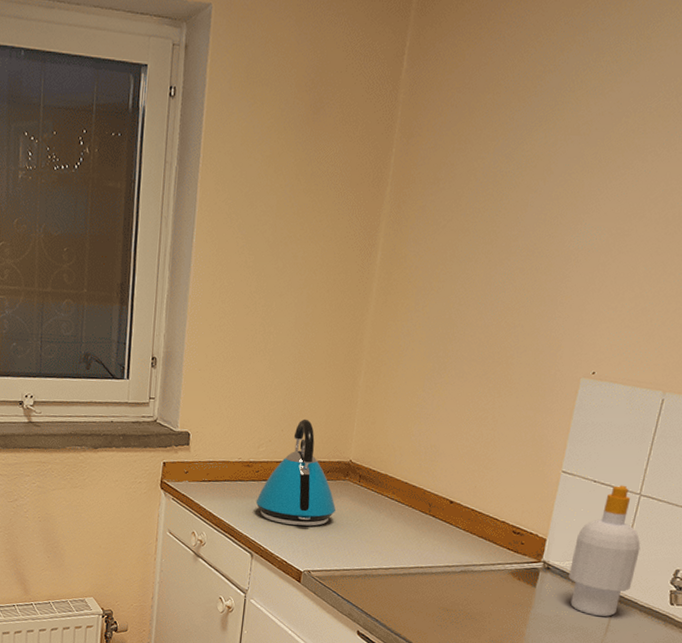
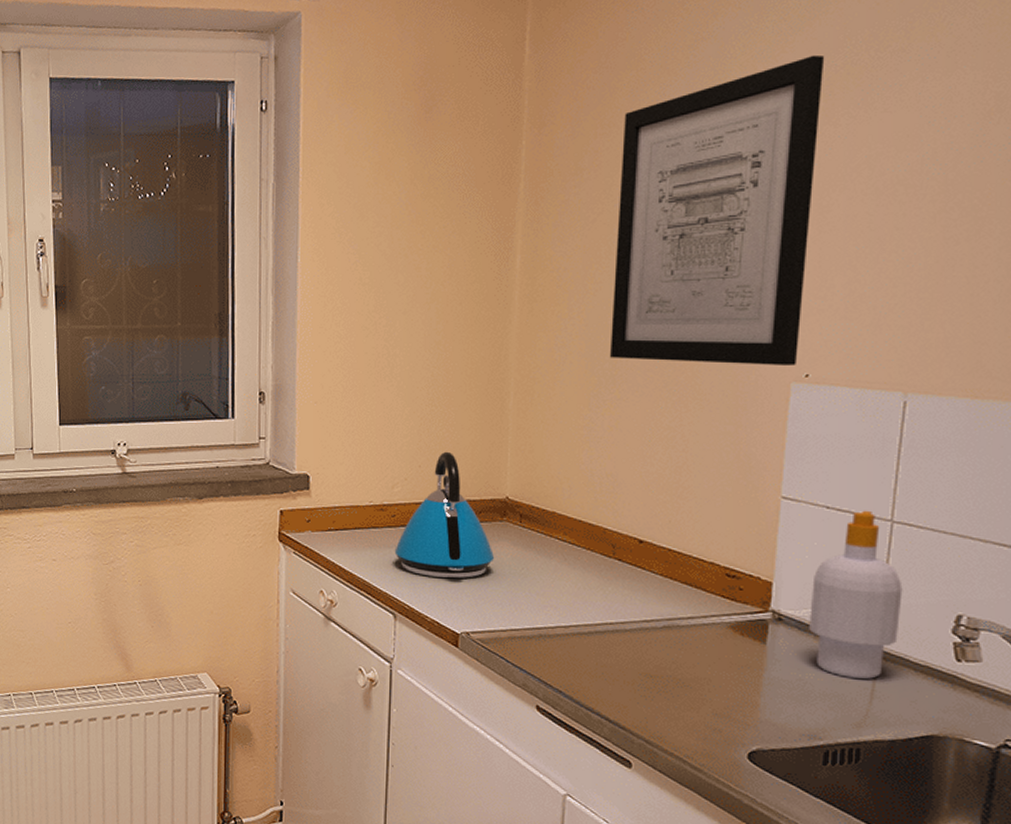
wall art: none [444,96,644,364] -> present [610,54,825,365]

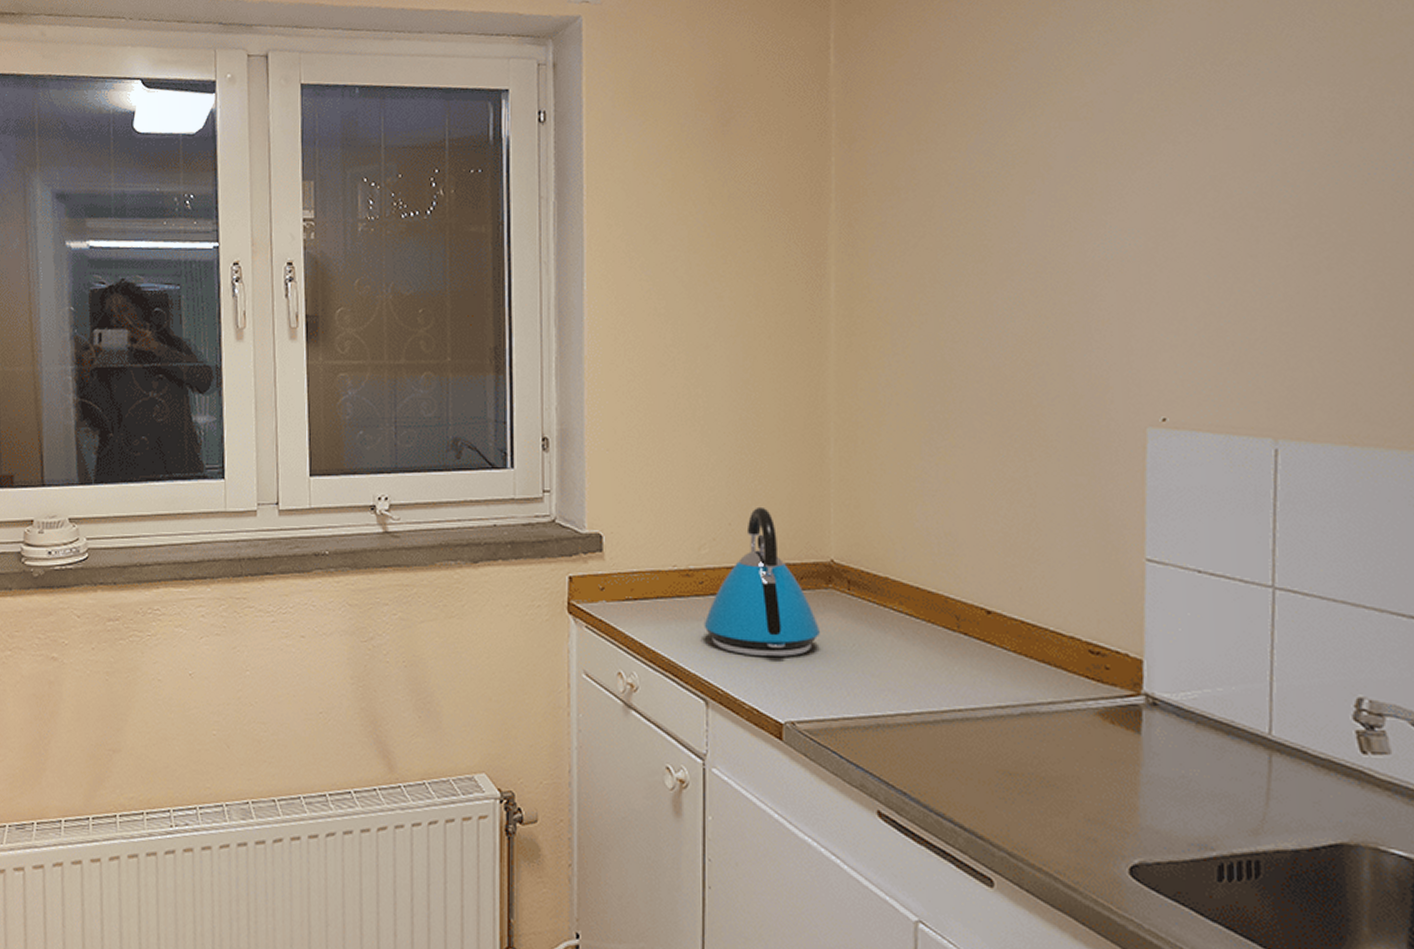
wall art: present [610,54,825,365] -> none [940,67,1158,408]
soap bottle: present [809,510,903,679] -> none [1188,574,1293,776]

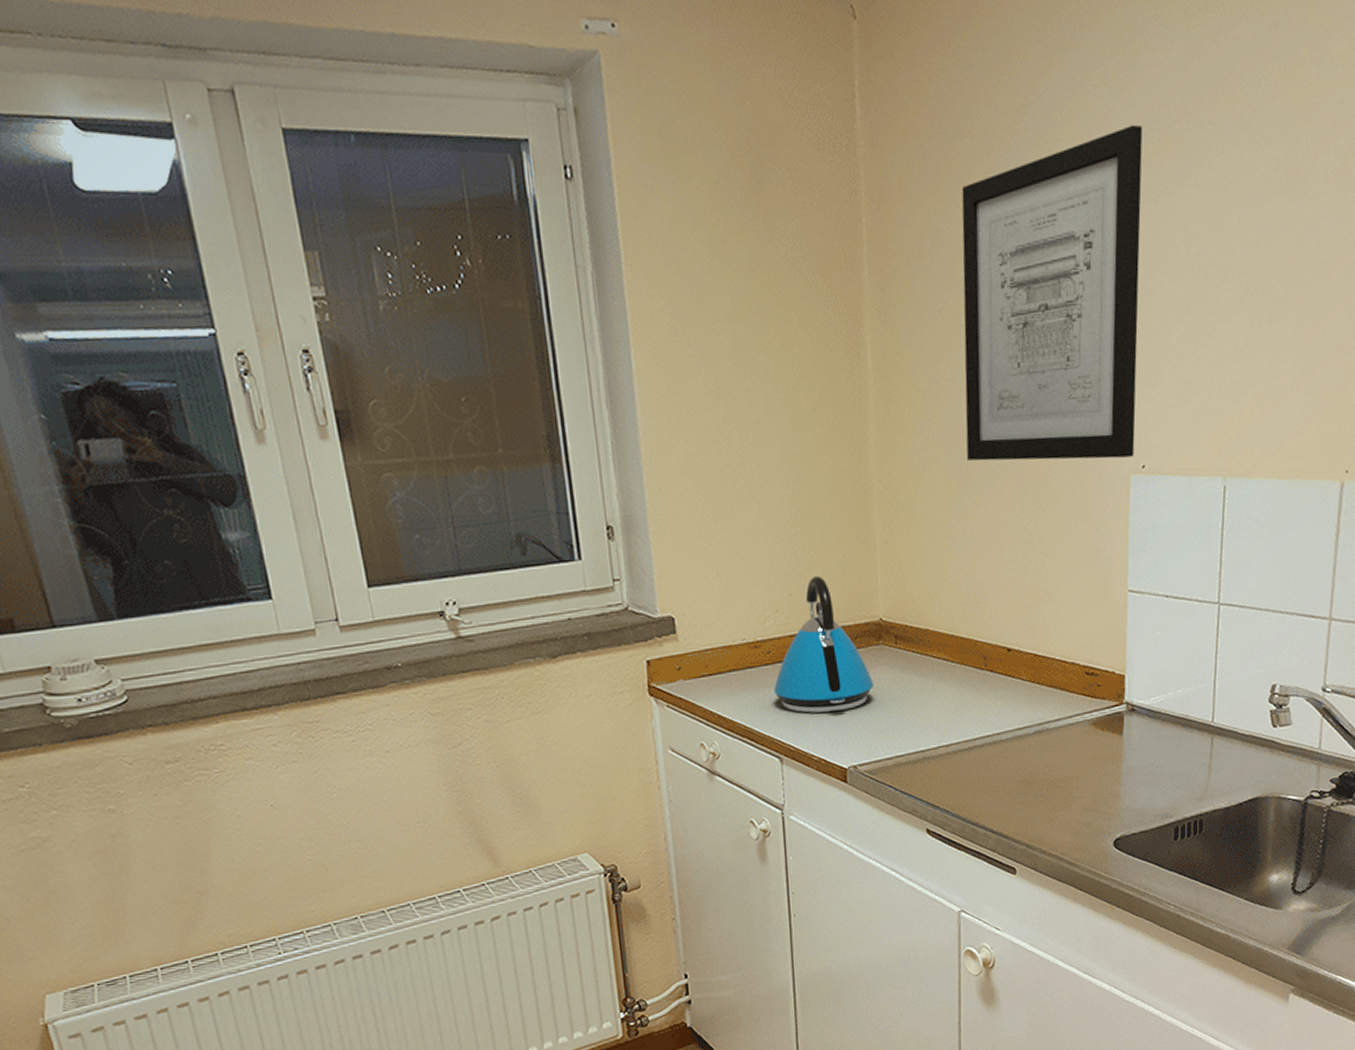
wall art: none [940,67,1158,408] -> present [962,124,1143,461]

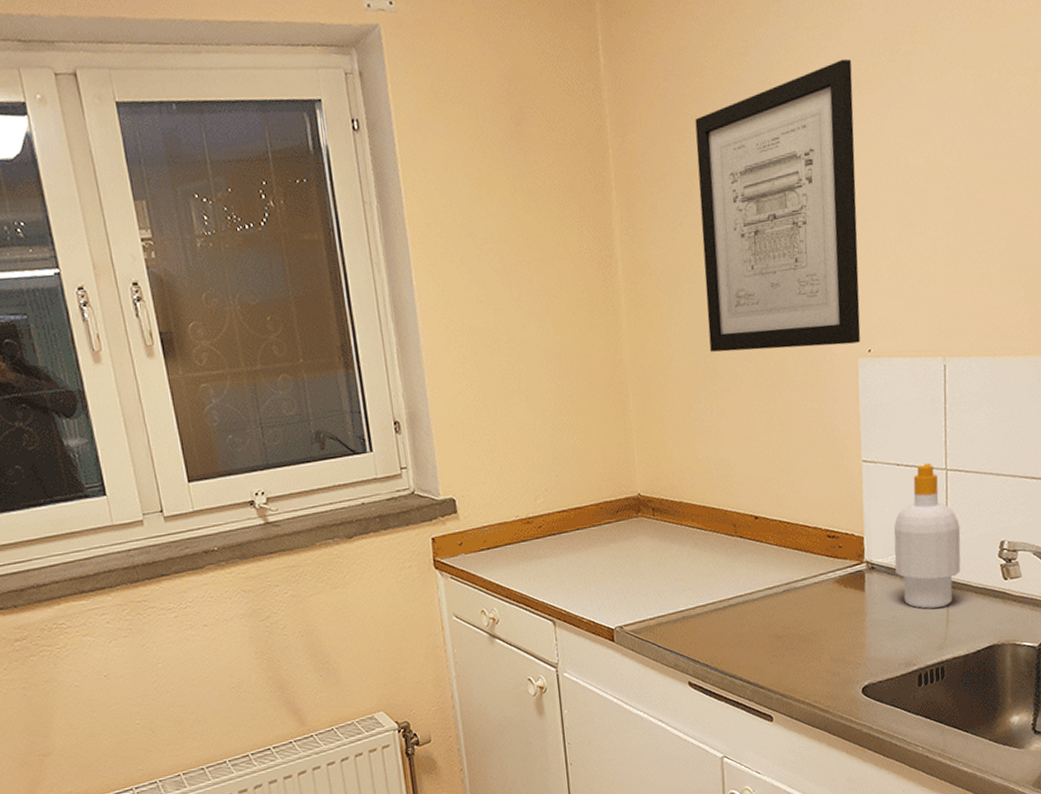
kettle: present [773,575,875,713] -> none [545,457,636,580]
soap bottle: none [1157,595,1230,757] -> present [893,462,961,609]

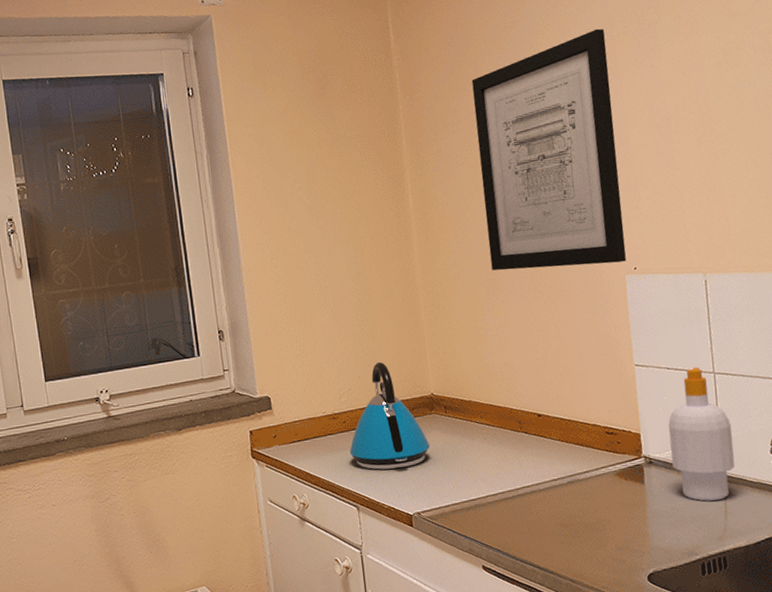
kettle: none [545,457,636,580] -> present [349,361,431,470]

